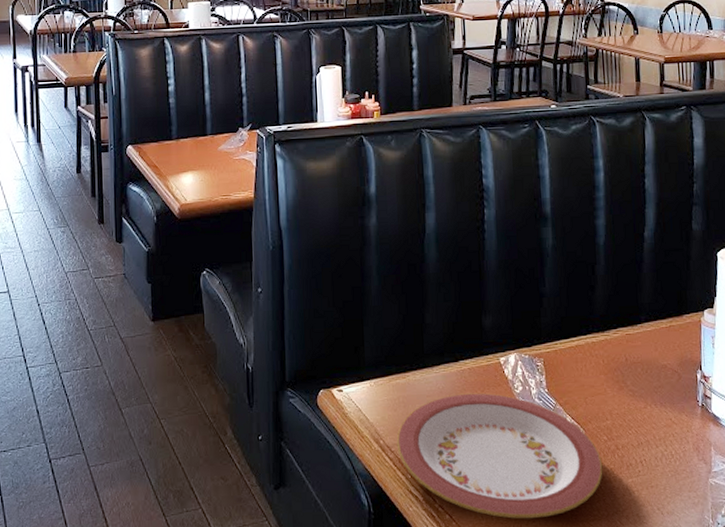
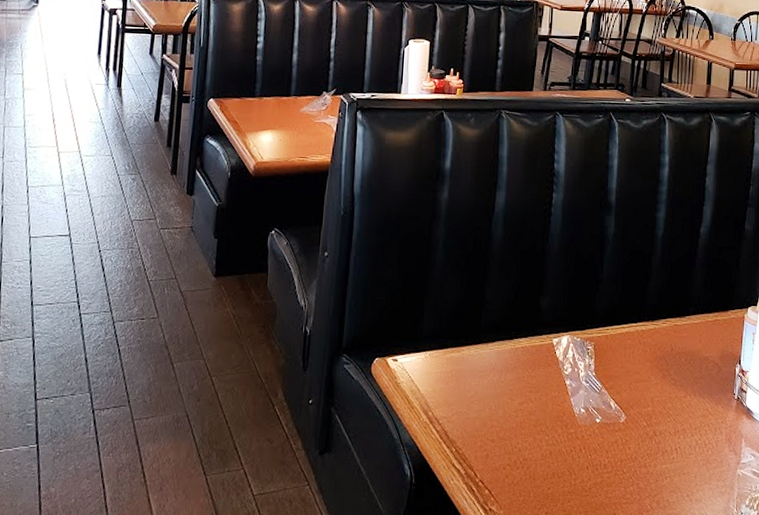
plate: present [396,393,603,519] -> none [444,371,640,499]

